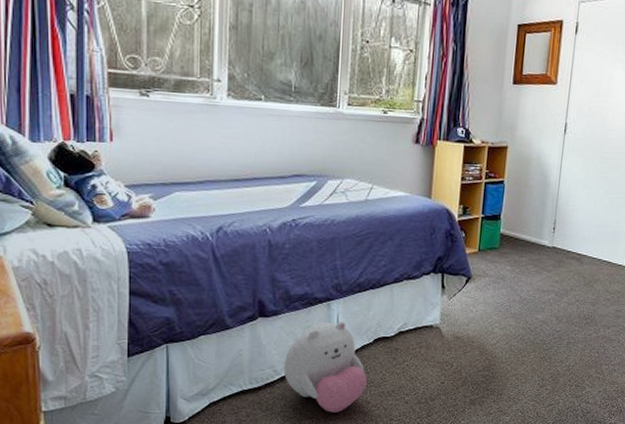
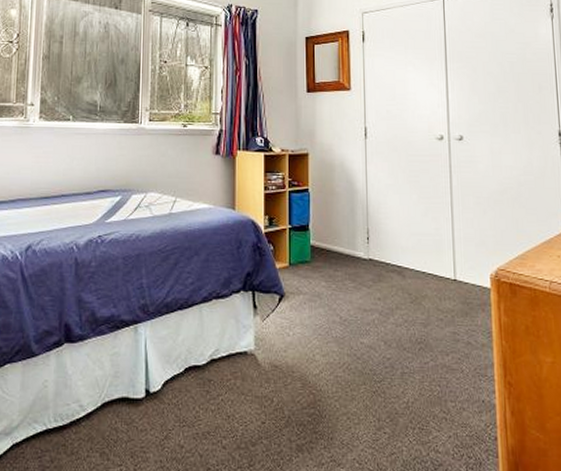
plush toy: present [283,321,367,413] -> none [90,347,179,459]

